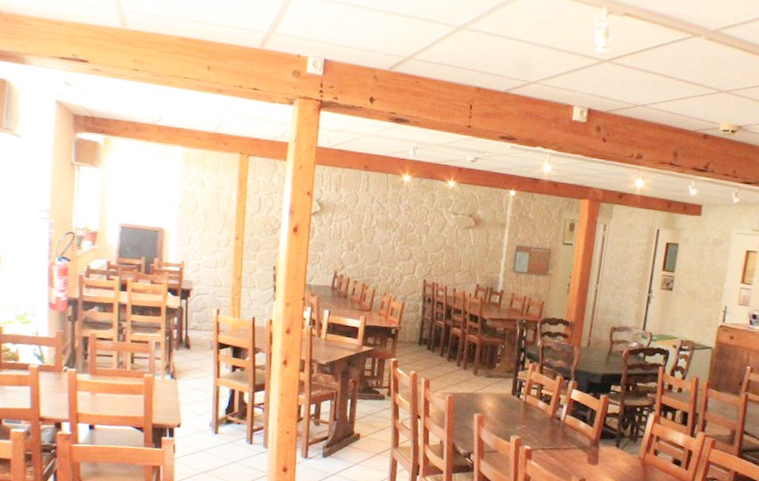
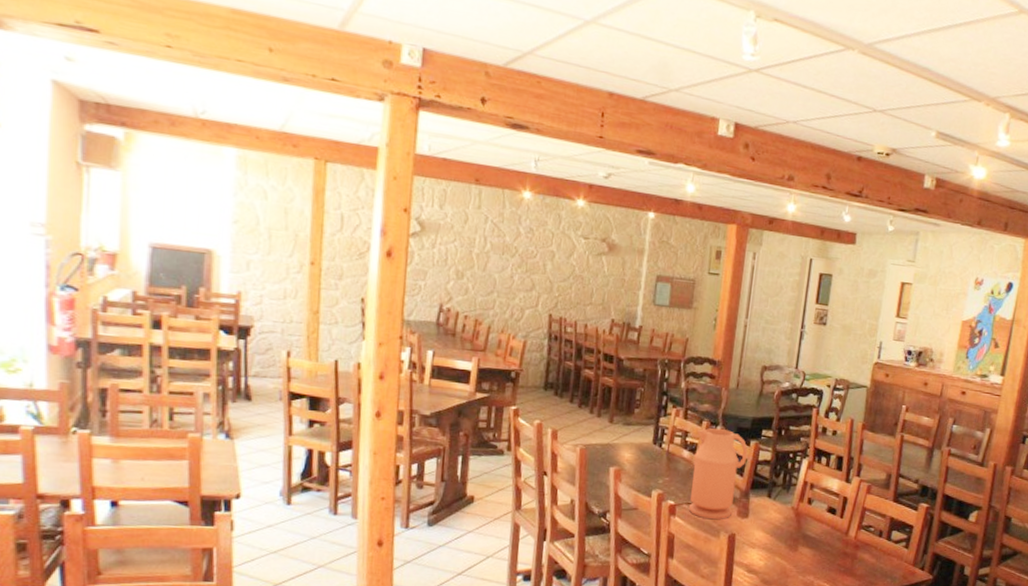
water jug: none [543,382,598,465] -> present [688,428,748,520]

